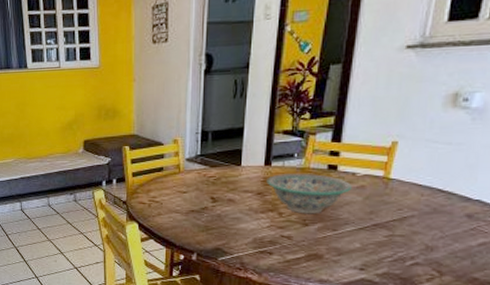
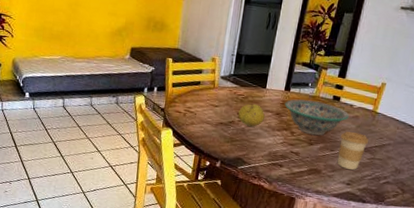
fruit: none [211,185,243,211] -> present [238,103,265,127]
coffee cup: none [342,206,382,251] -> present [337,131,368,170]

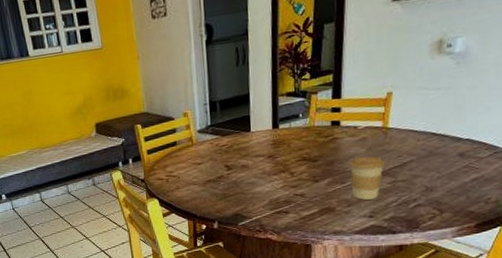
fruit: present [238,103,265,127] -> none [226,151,256,177]
decorative bowl: present [284,99,349,136] -> none [276,131,355,171]

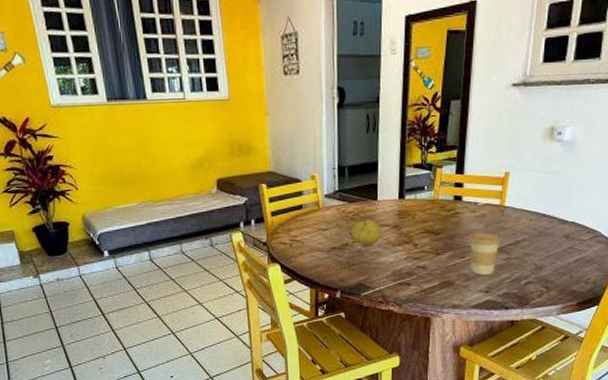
fruit: none [226,151,256,177] -> present [351,220,381,246]

